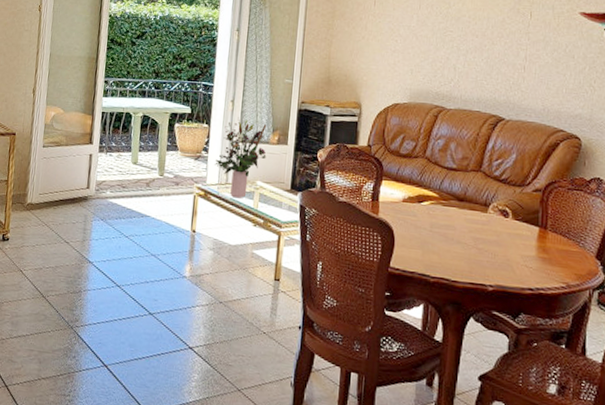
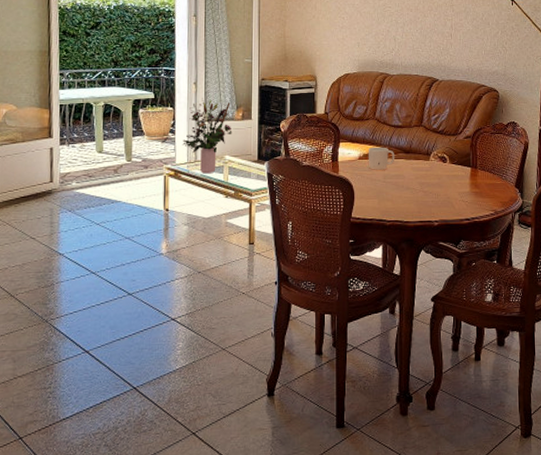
mug: none [413,189,446,218] -> present [368,147,395,170]

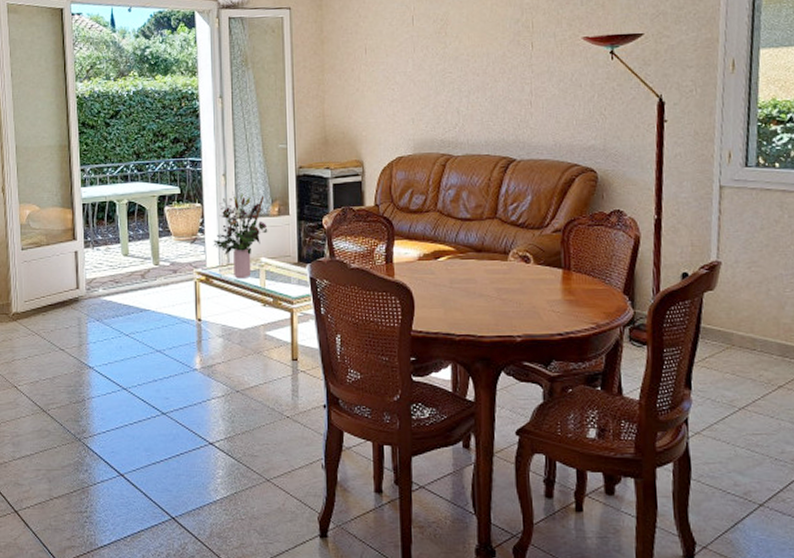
mug: present [368,147,395,170] -> none [429,244,464,273]

